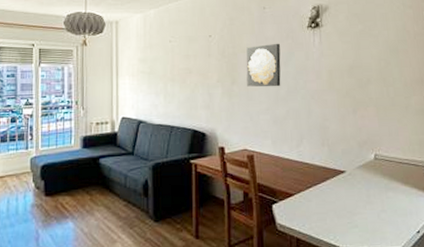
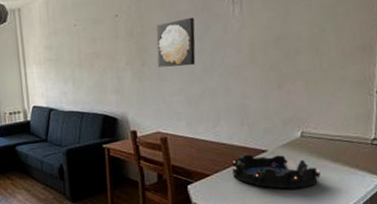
decorative bowl: none [314,174,393,211] -> present [232,153,321,190]

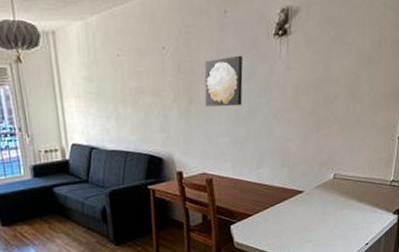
decorative bowl: present [232,153,321,190] -> none [272,194,347,227]

